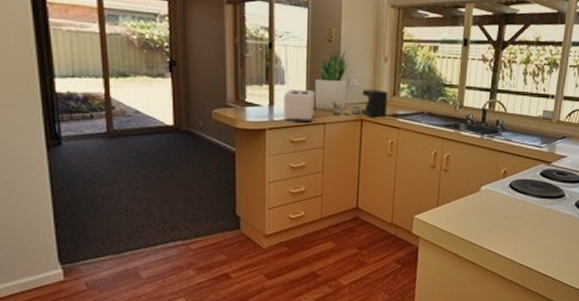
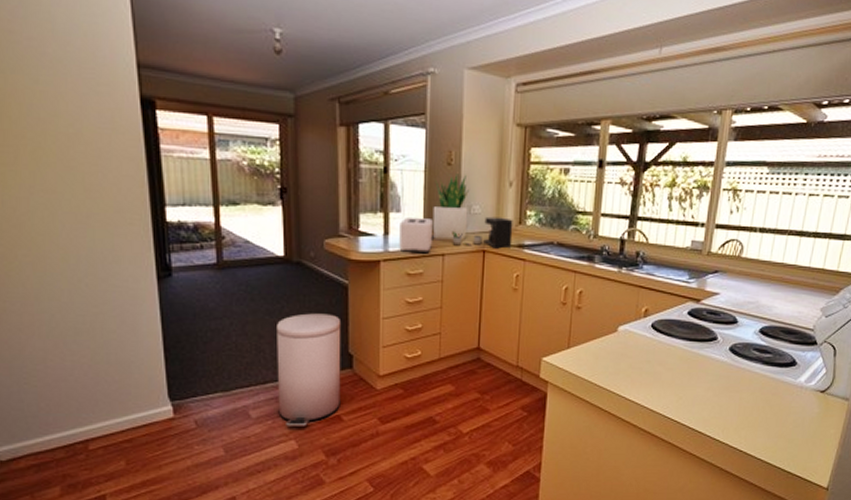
pedal bin: none [167,179,229,286] -> present [277,313,342,428]

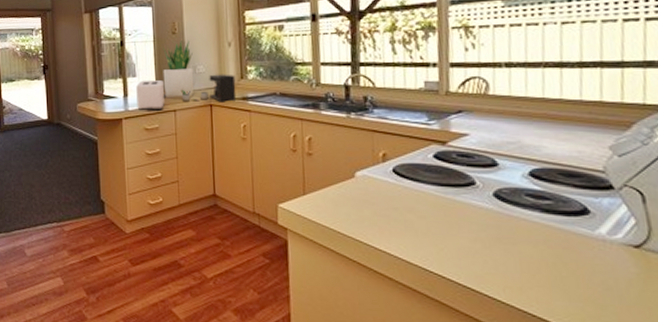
pedal bin: present [277,313,342,428] -> none [44,166,96,266]

